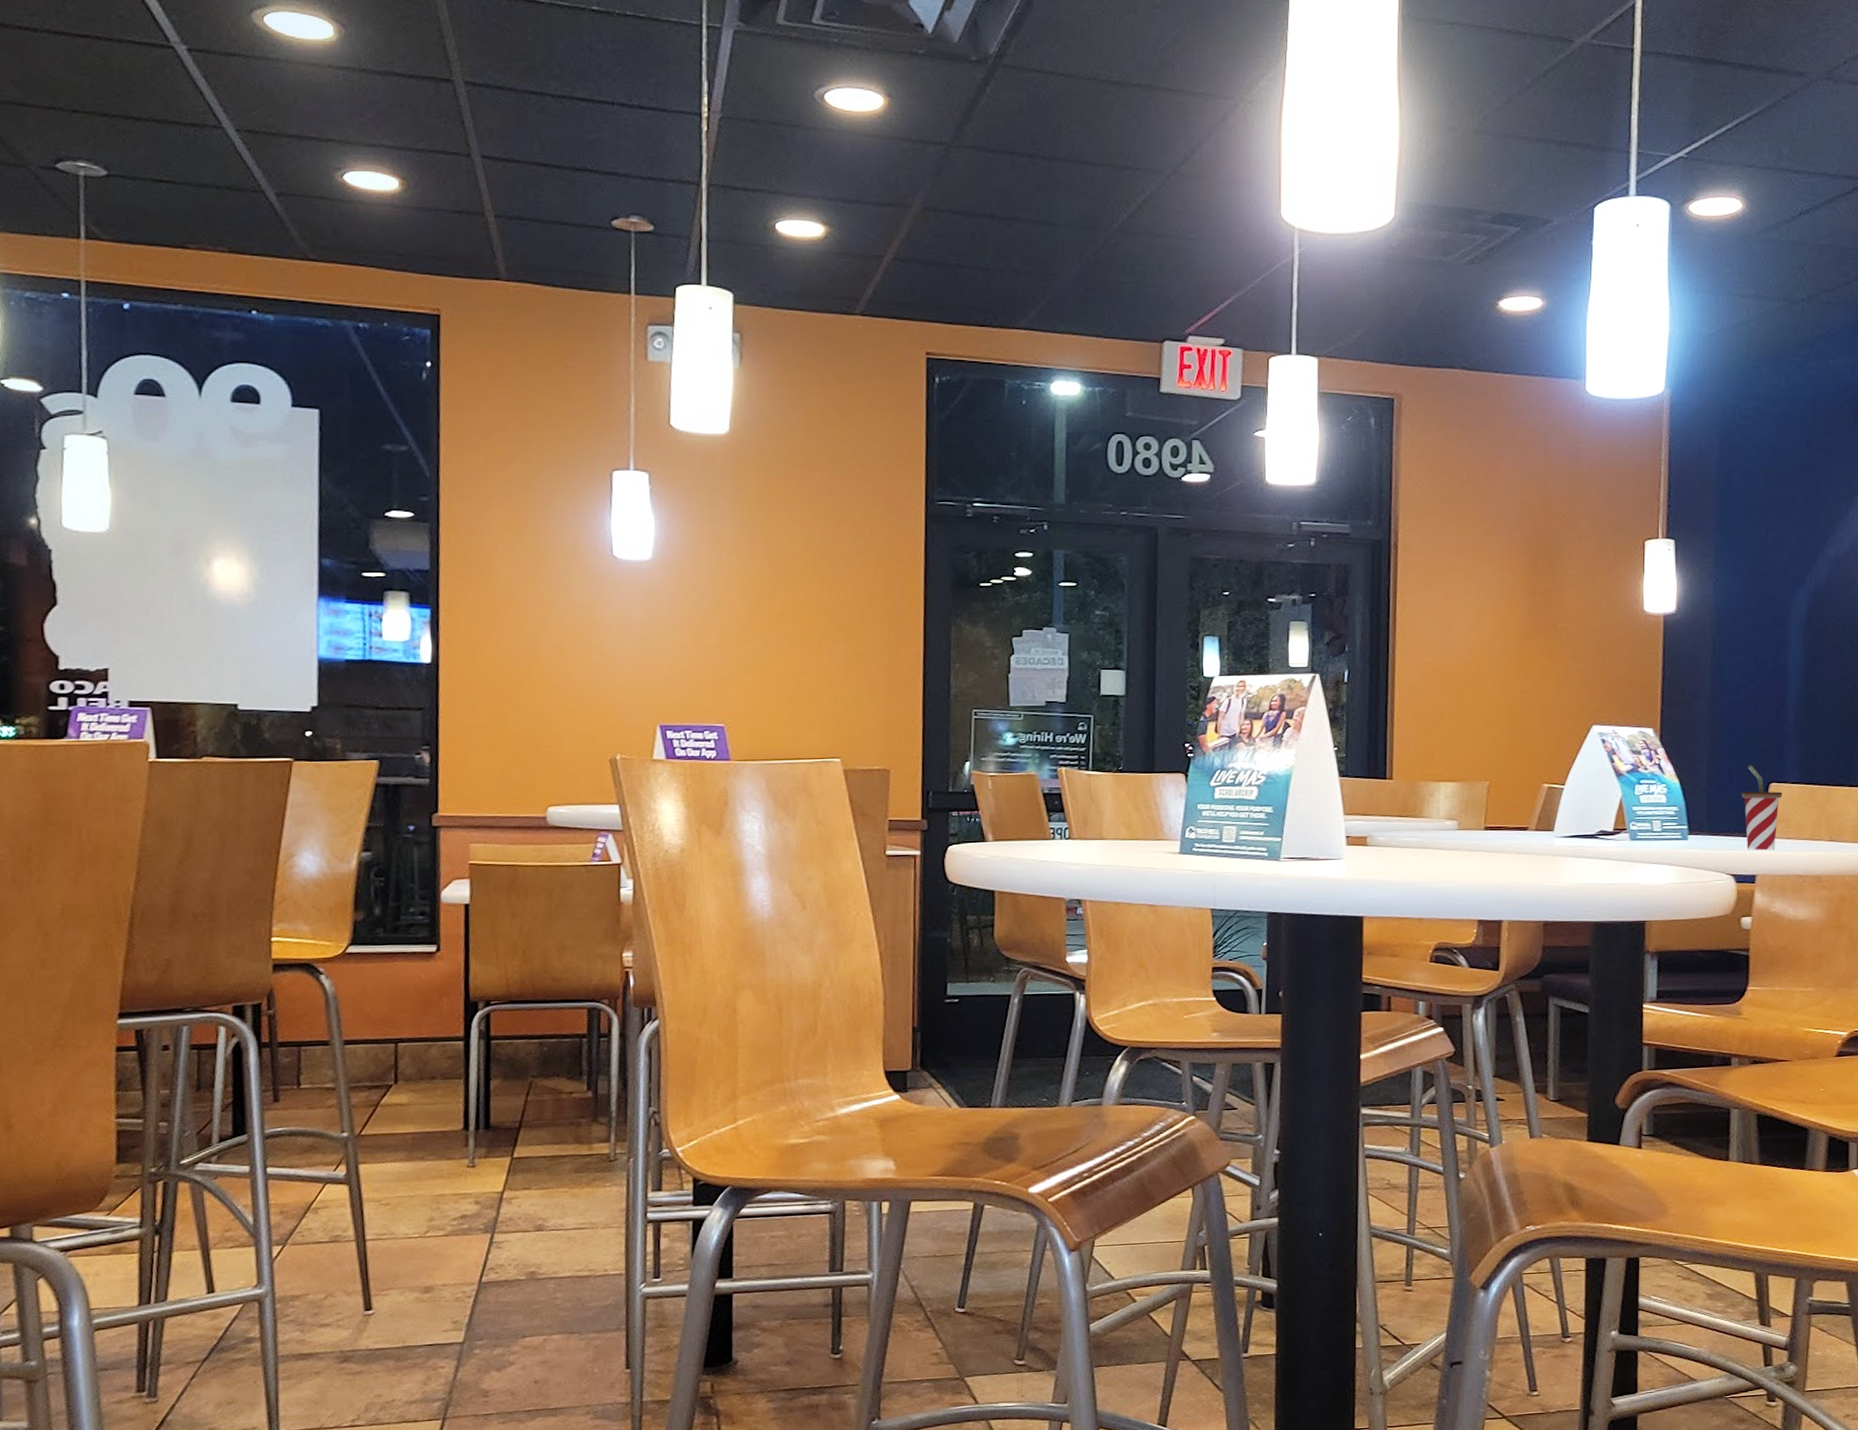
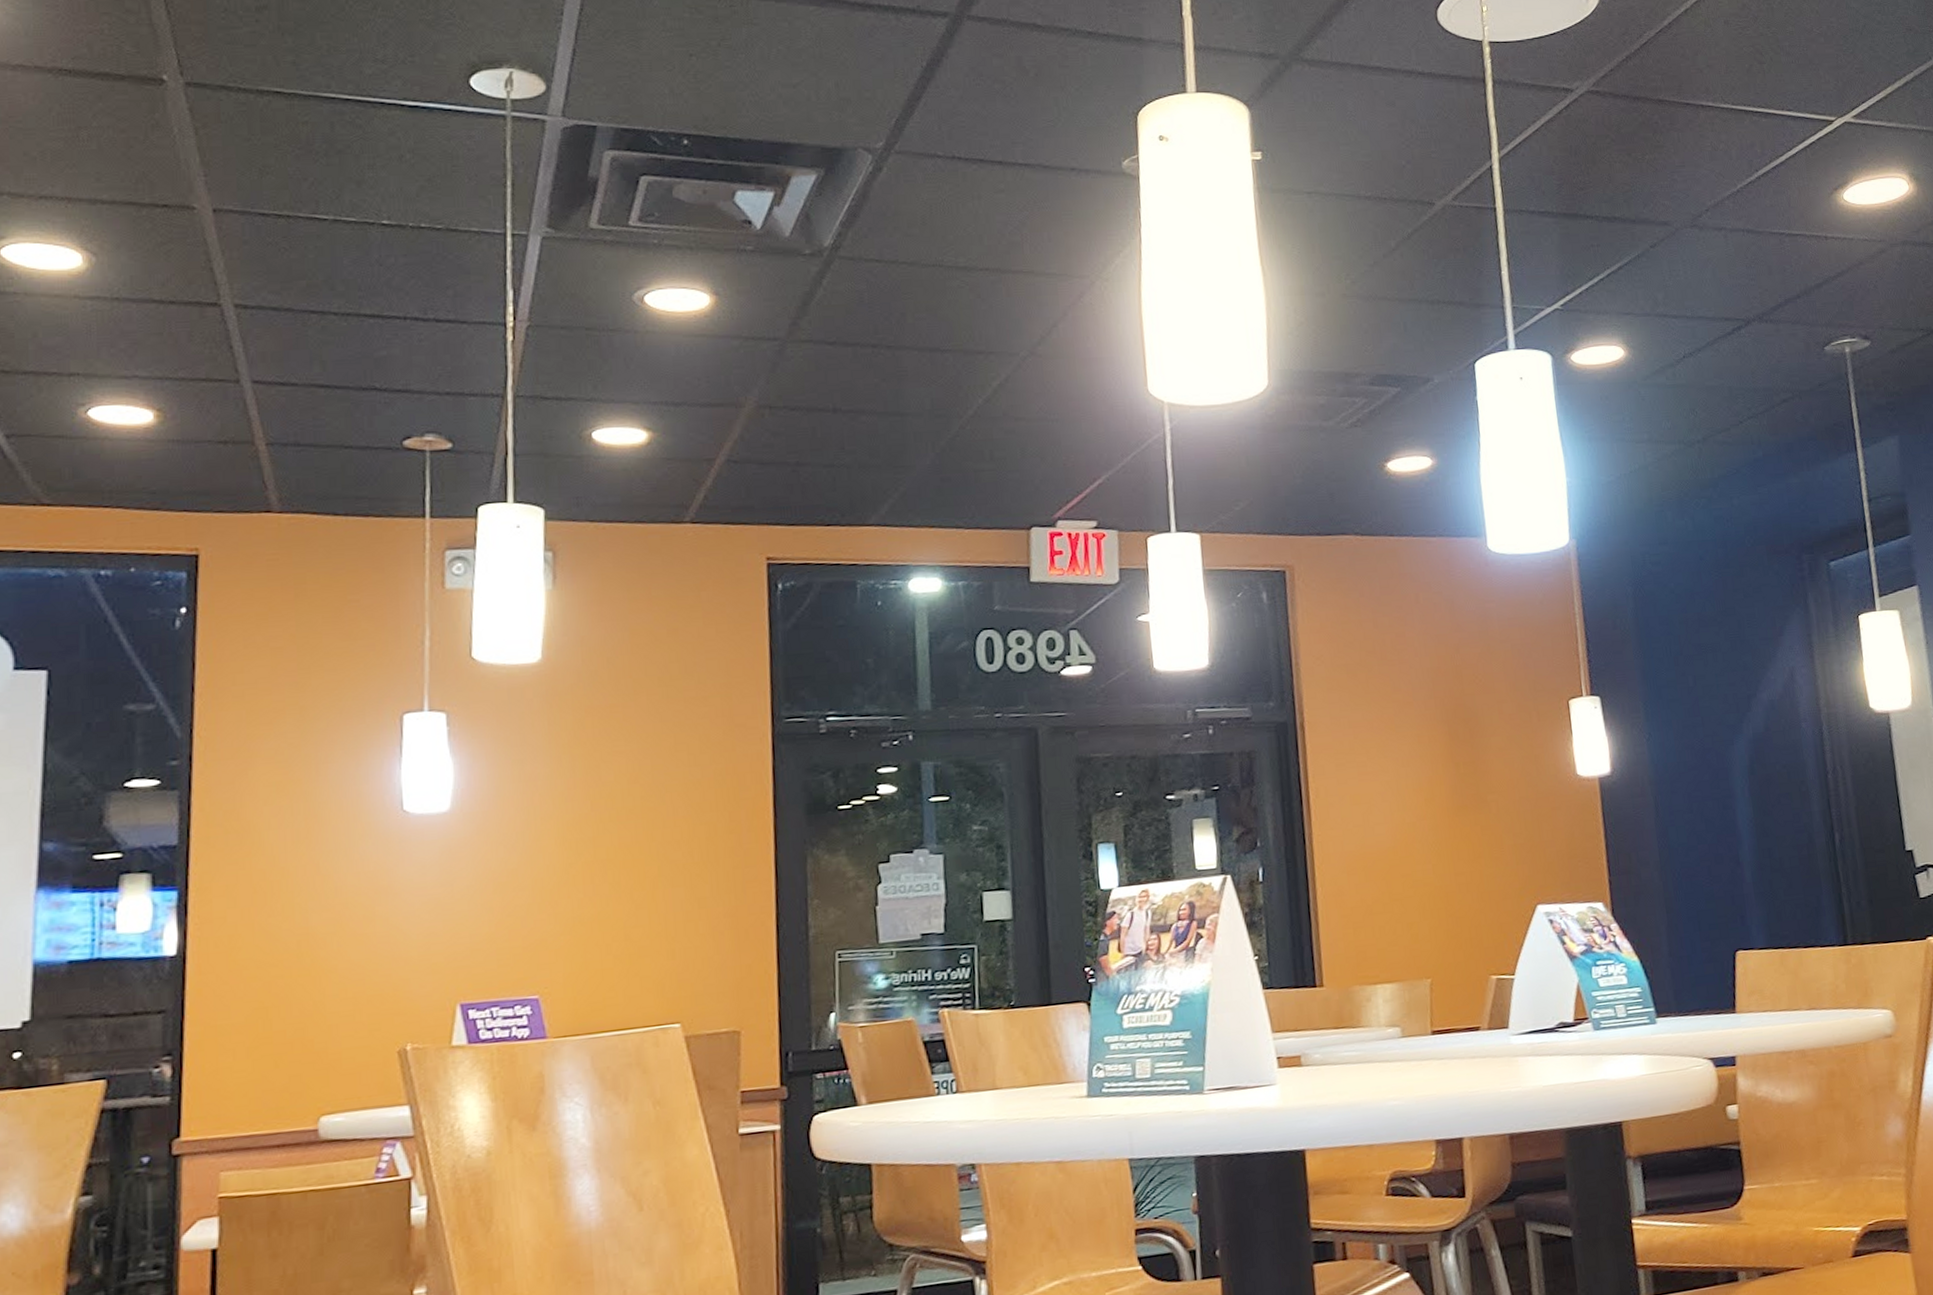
beverage cup: present [1741,763,1782,851] -> none [1707,931,1752,1029]

